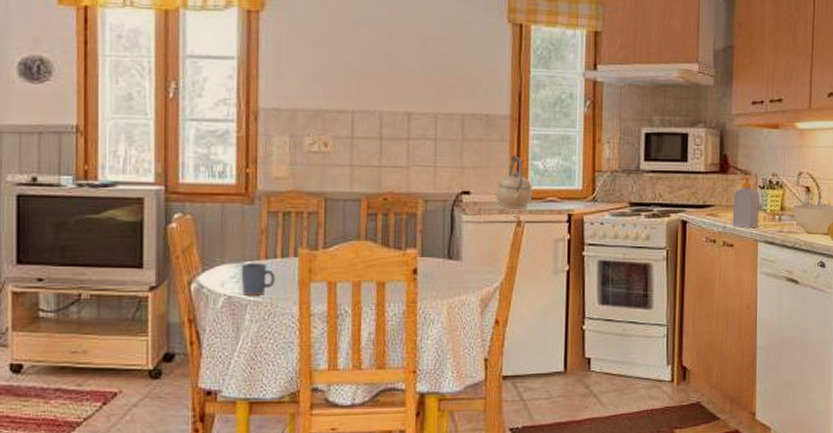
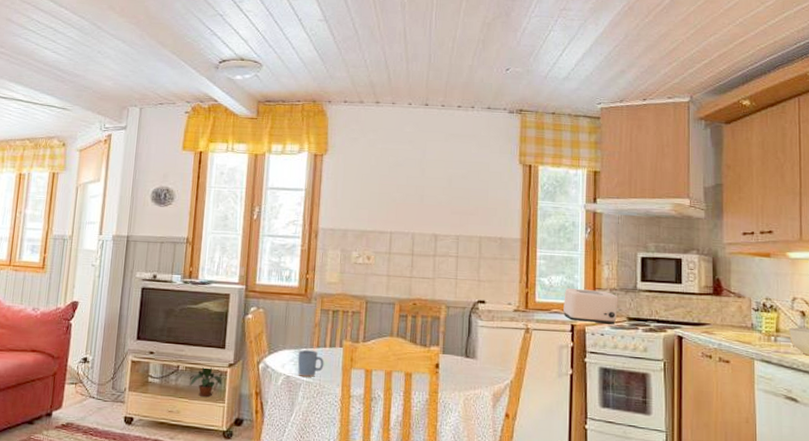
potted plant: none [98,292,143,330] -> present [190,366,222,397]
kettle: present [495,155,533,209] -> none [507,272,540,318]
toaster: none [559,171,620,211] -> present [563,287,618,324]
soap bottle: present [732,176,760,229] -> none [727,299,754,347]

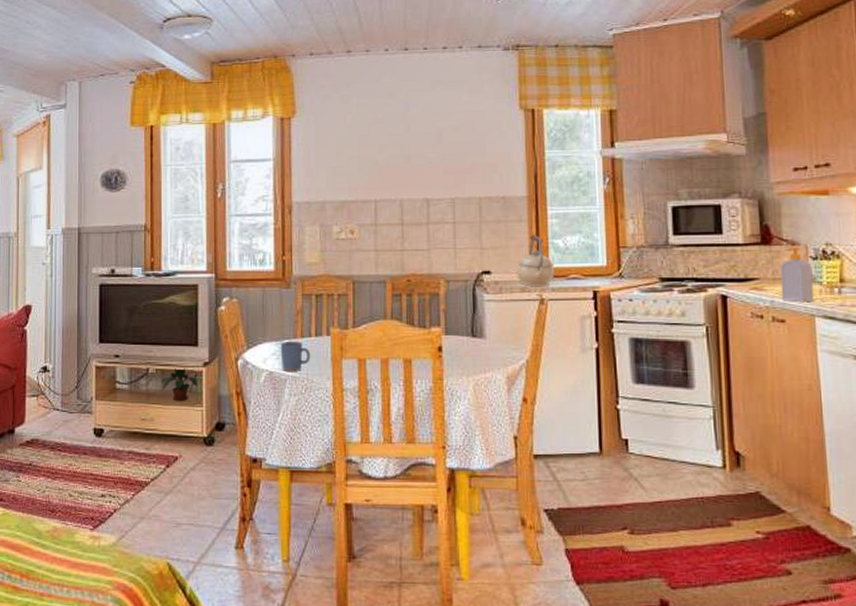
kettle: none [507,272,540,318] -> present [516,234,555,287]
toaster: present [563,287,618,324] -> none [582,248,648,287]
soap bottle: none [727,299,754,347] -> present [780,247,814,303]

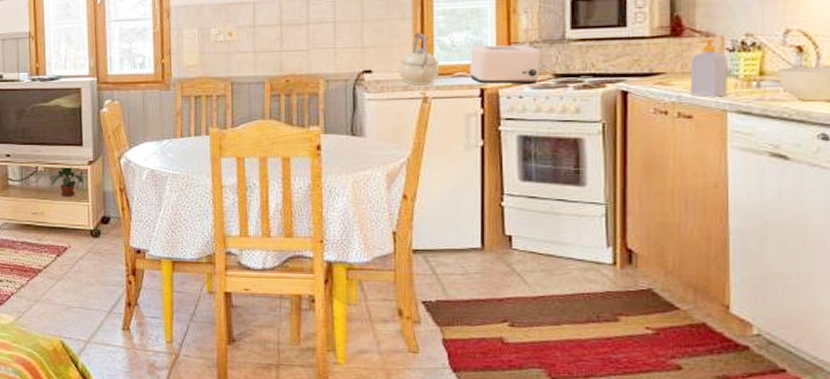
mug: present [280,341,311,371] -> none [161,141,190,169]
toaster: none [582,248,648,287] -> present [470,45,541,84]

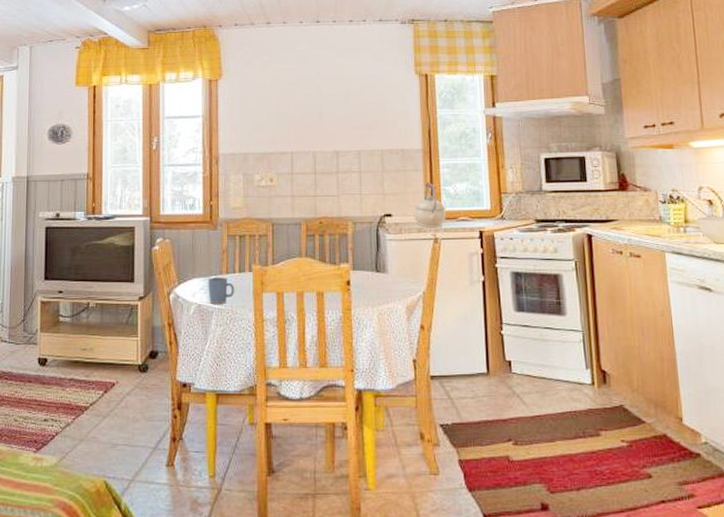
potted plant: present [50,166,84,196] -> none [101,301,134,332]
mug: none [161,141,190,169] -> present [208,277,235,304]
toaster: present [470,45,541,84] -> none [470,194,525,228]
soap bottle: present [690,38,728,98] -> none [635,192,664,240]

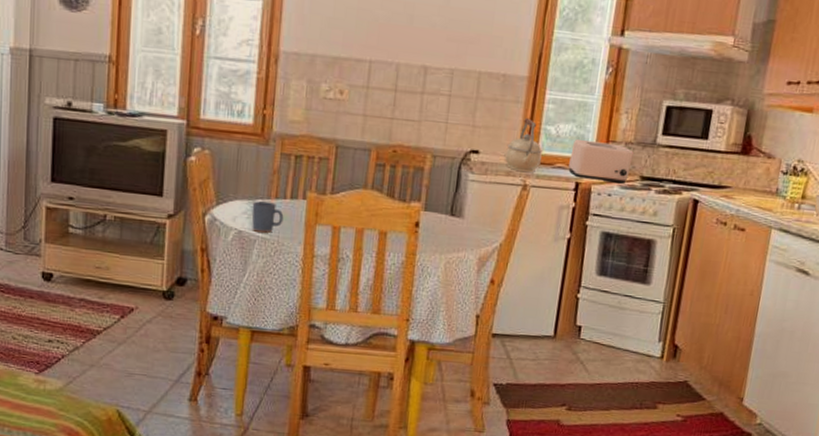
toaster: none [470,194,525,228] -> present [568,138,634,184]

